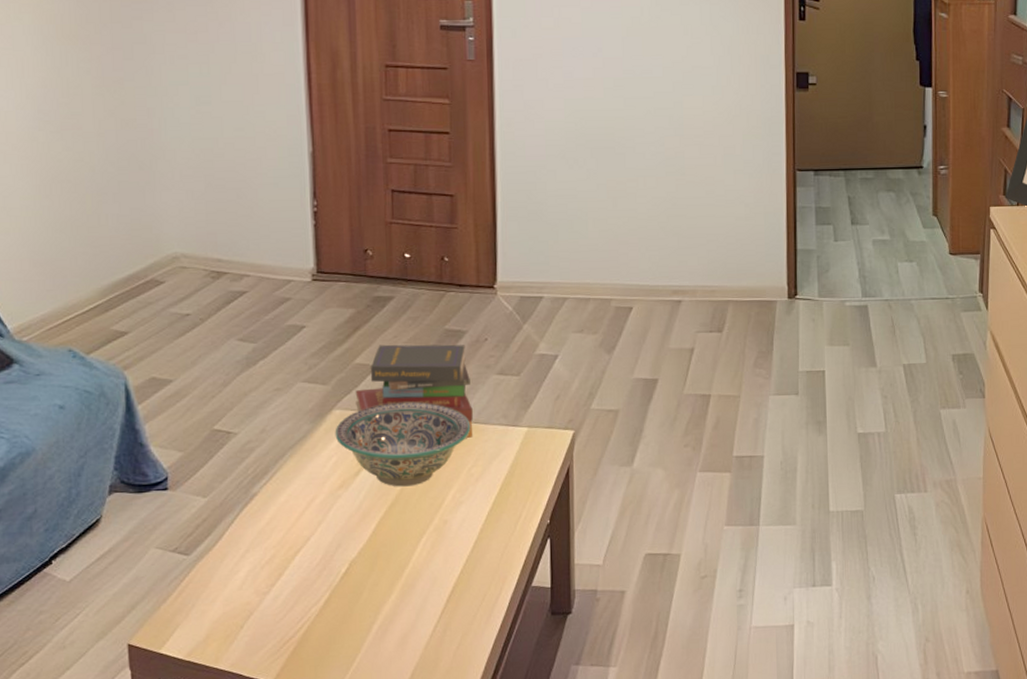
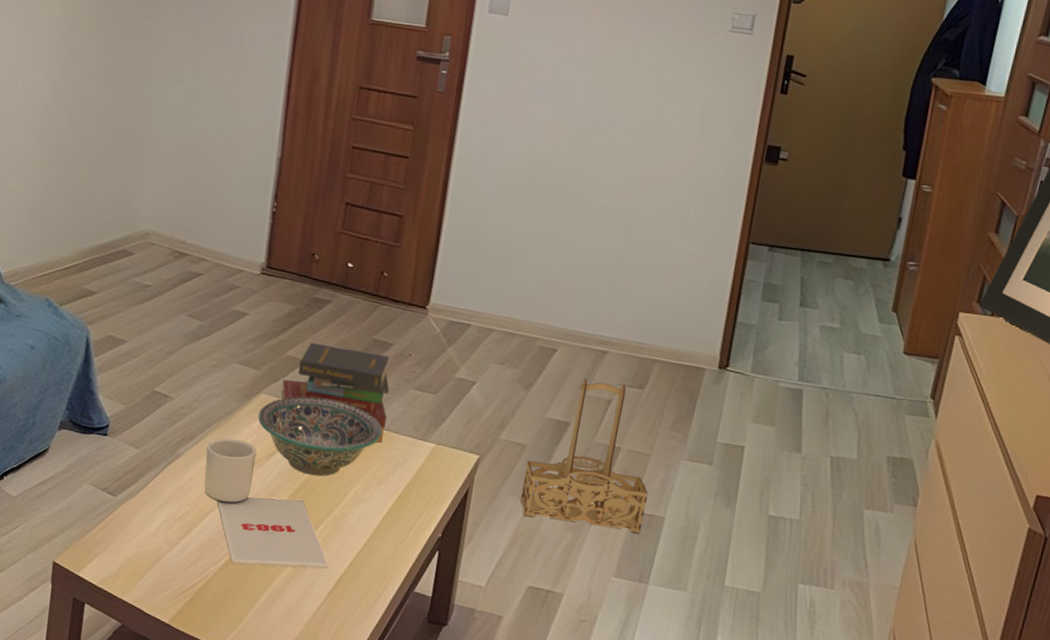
mug: none [283,465,341,537] -> present [204,438,257,504]
magazine: none [305,516,439,601] -> present [217,497,330,569]
decorative basket: none [622,330,744,484] -> present [520,379,648,534]

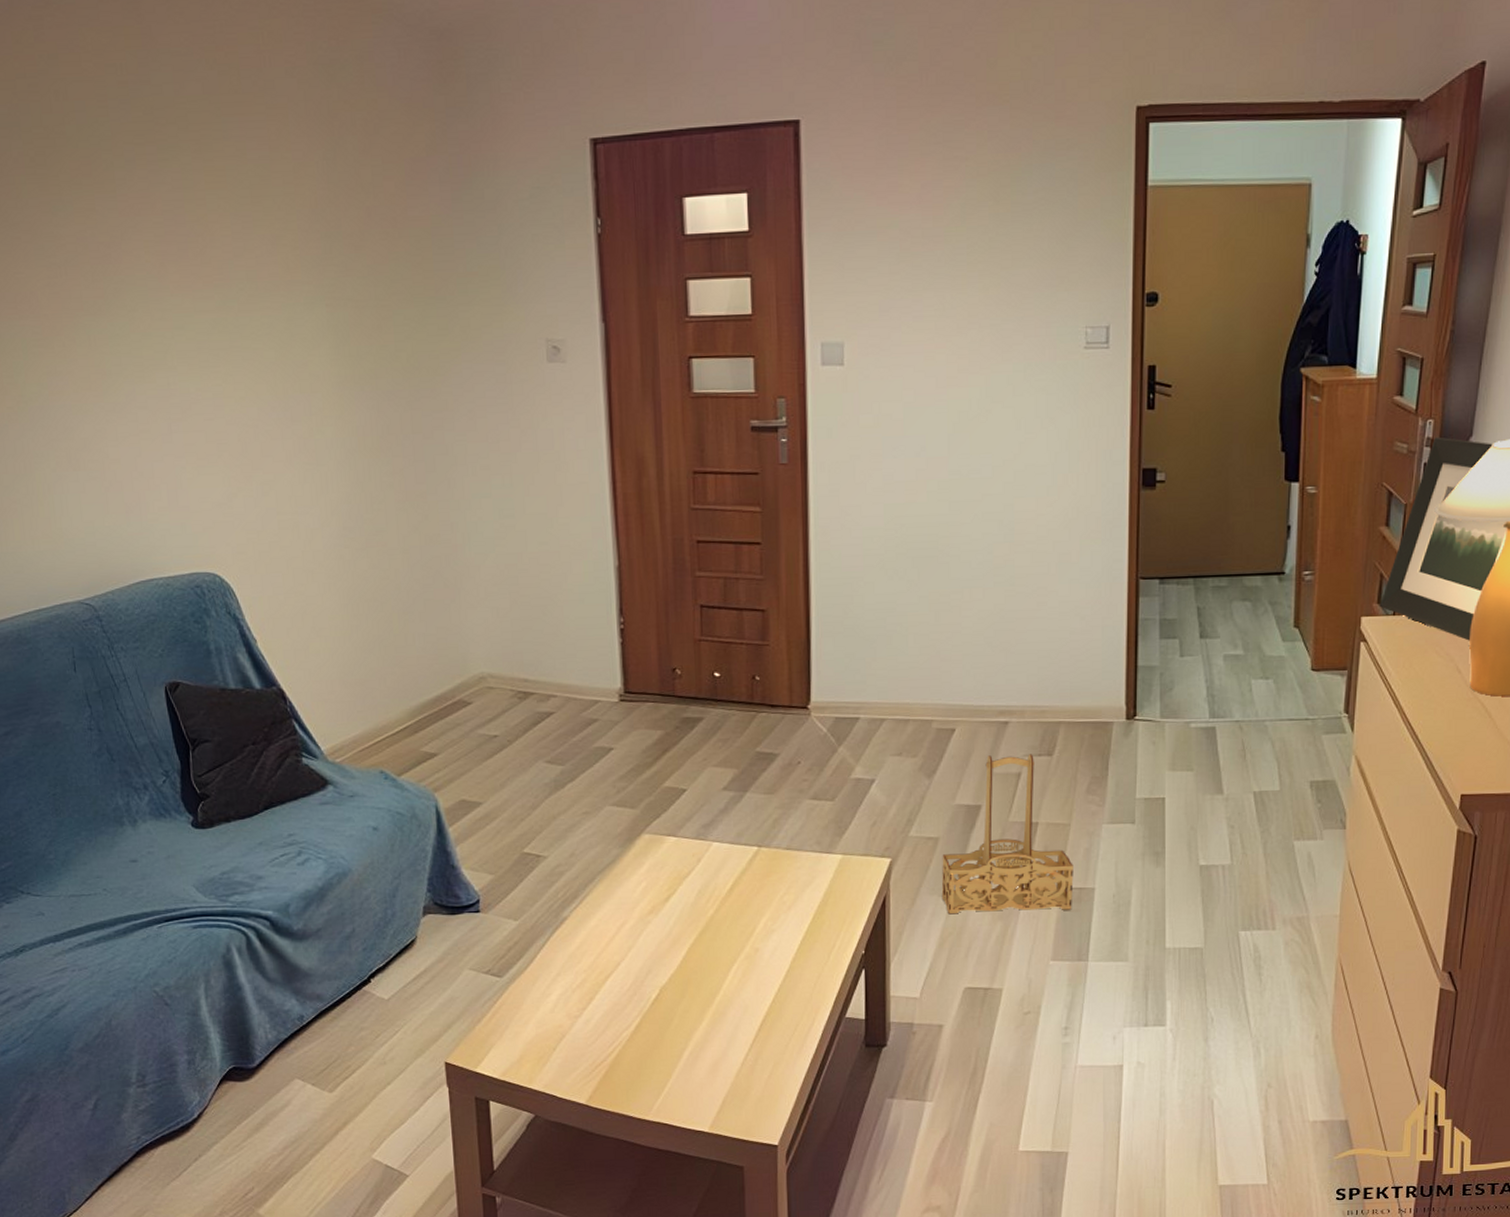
mug: present [204,438,257,504] -> none [593,890,651,962]
magazine: present [217,497,330,569] -> none [615,943,751,1026]
decorative bowl: present [258,396,382,476] -> none [644,826,783,914]
books: present [281,342,390,443] -> none [664,767,785,865]

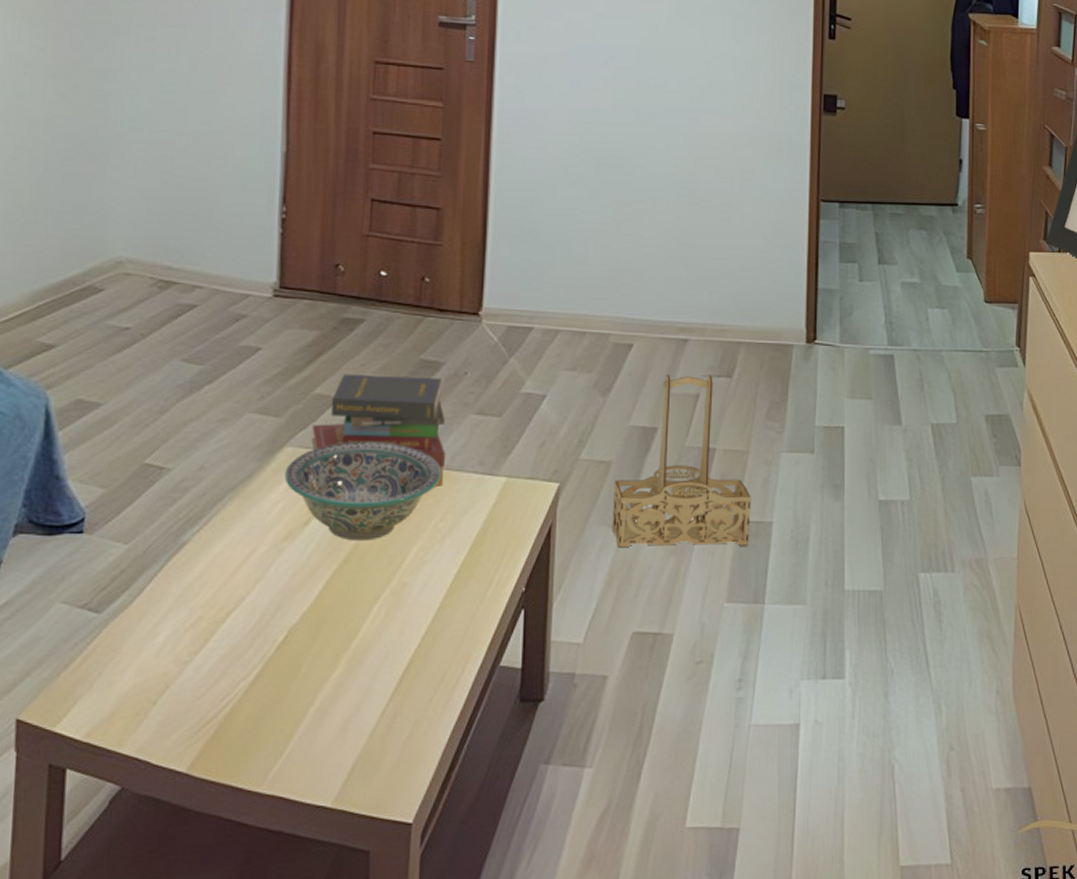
decorative bowl: none [644,826,783,914] -> present [284,441,442,541]
books: none [664,767,785,865] -> present [311,374,445,486]

